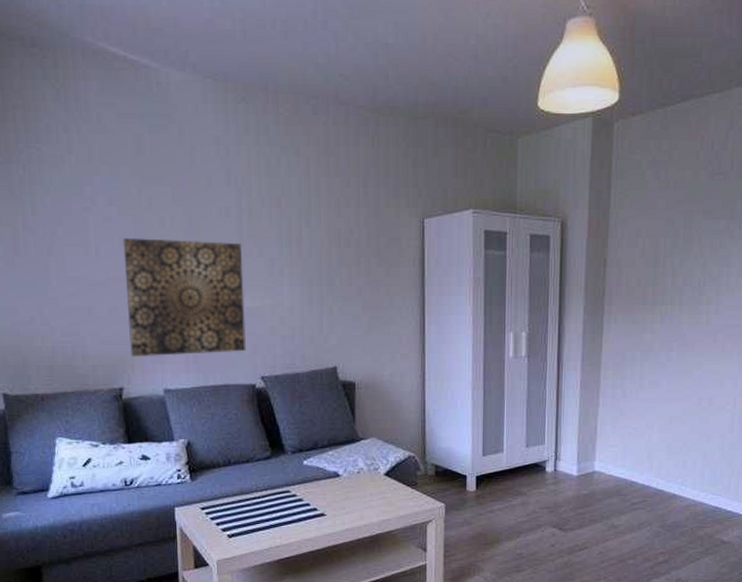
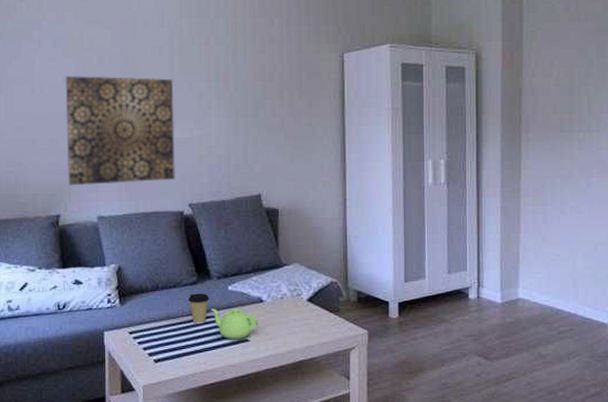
coffee cup: none [262,468,284,499] -> present [188,293,210,324]
teapot: none [286,482,335,514] -> present [211,307,259,340]

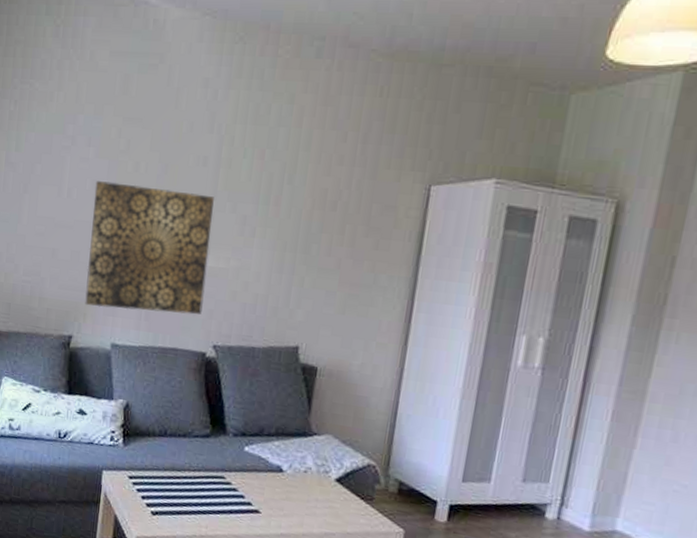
coffee cup: present [188,293,210,324] -> none [197,447,222,483]
teapot: present [211,307,259,340] -> none [221,468,274,509]

